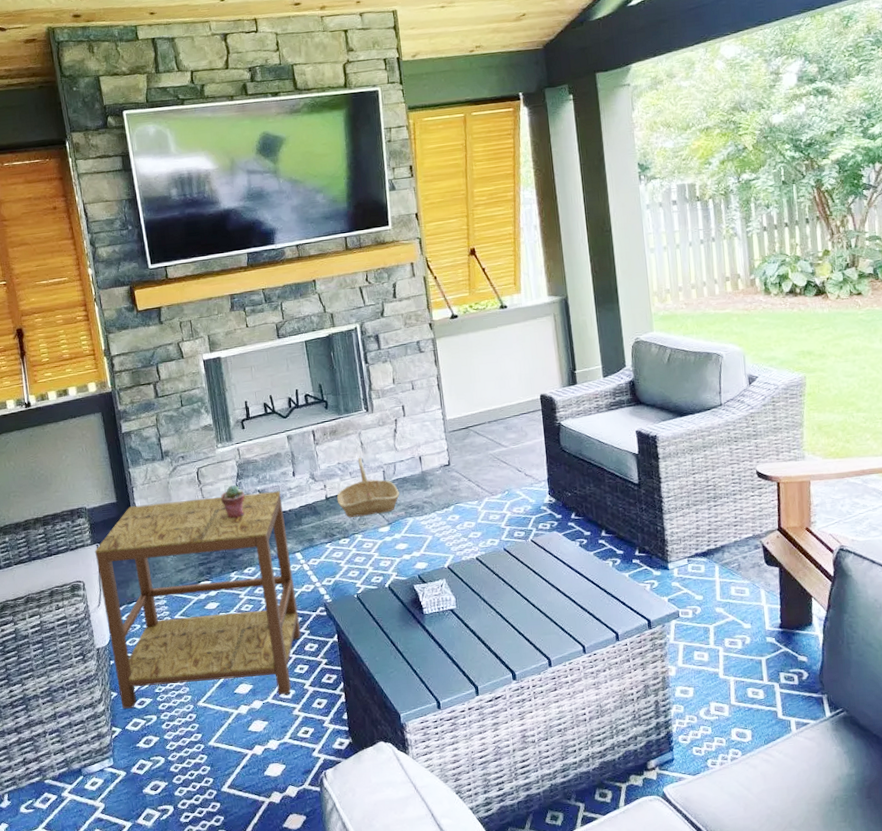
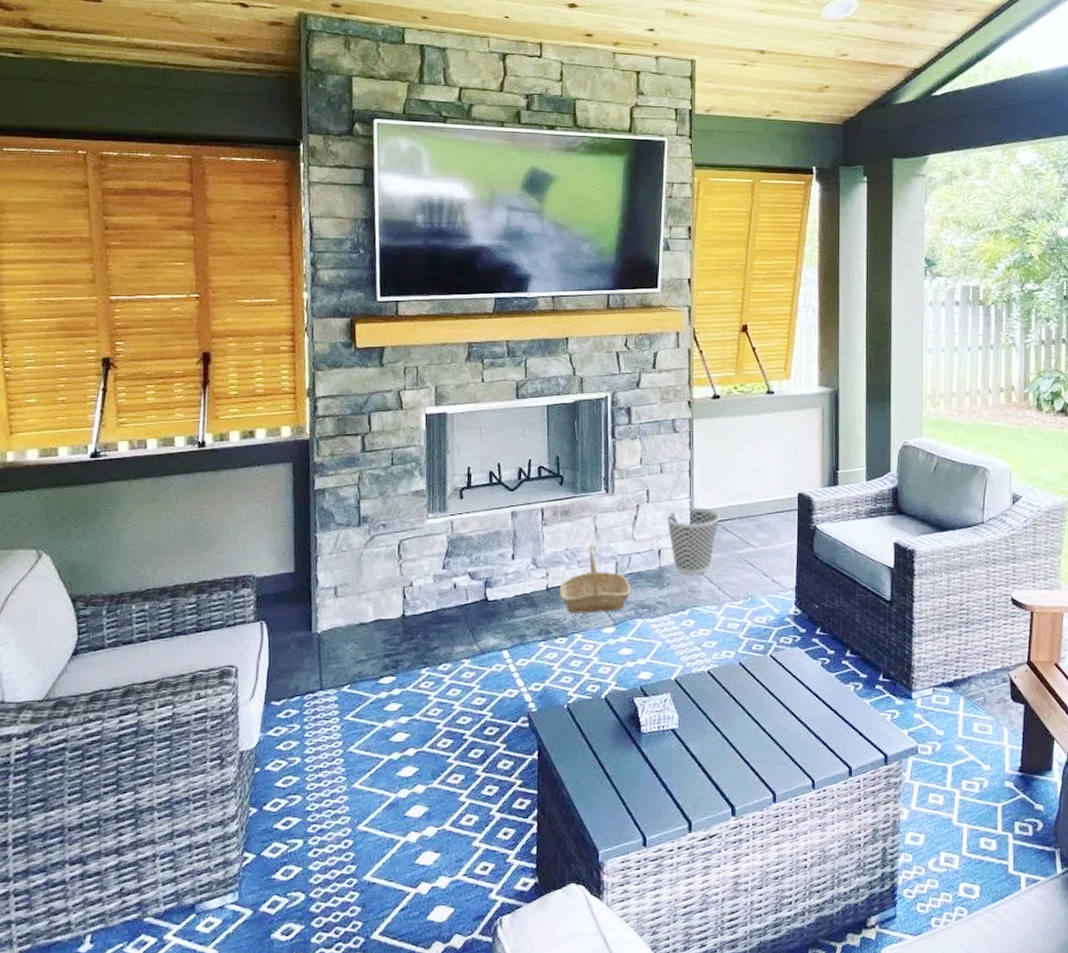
side table: present [94,491,301,709] -> none [257,575,496,829]
potted succulent: present [221,485,245,519] -> none [423,564,452,604]
wastebasket: none [422,416,471,476] -> present [666,507,720,575]

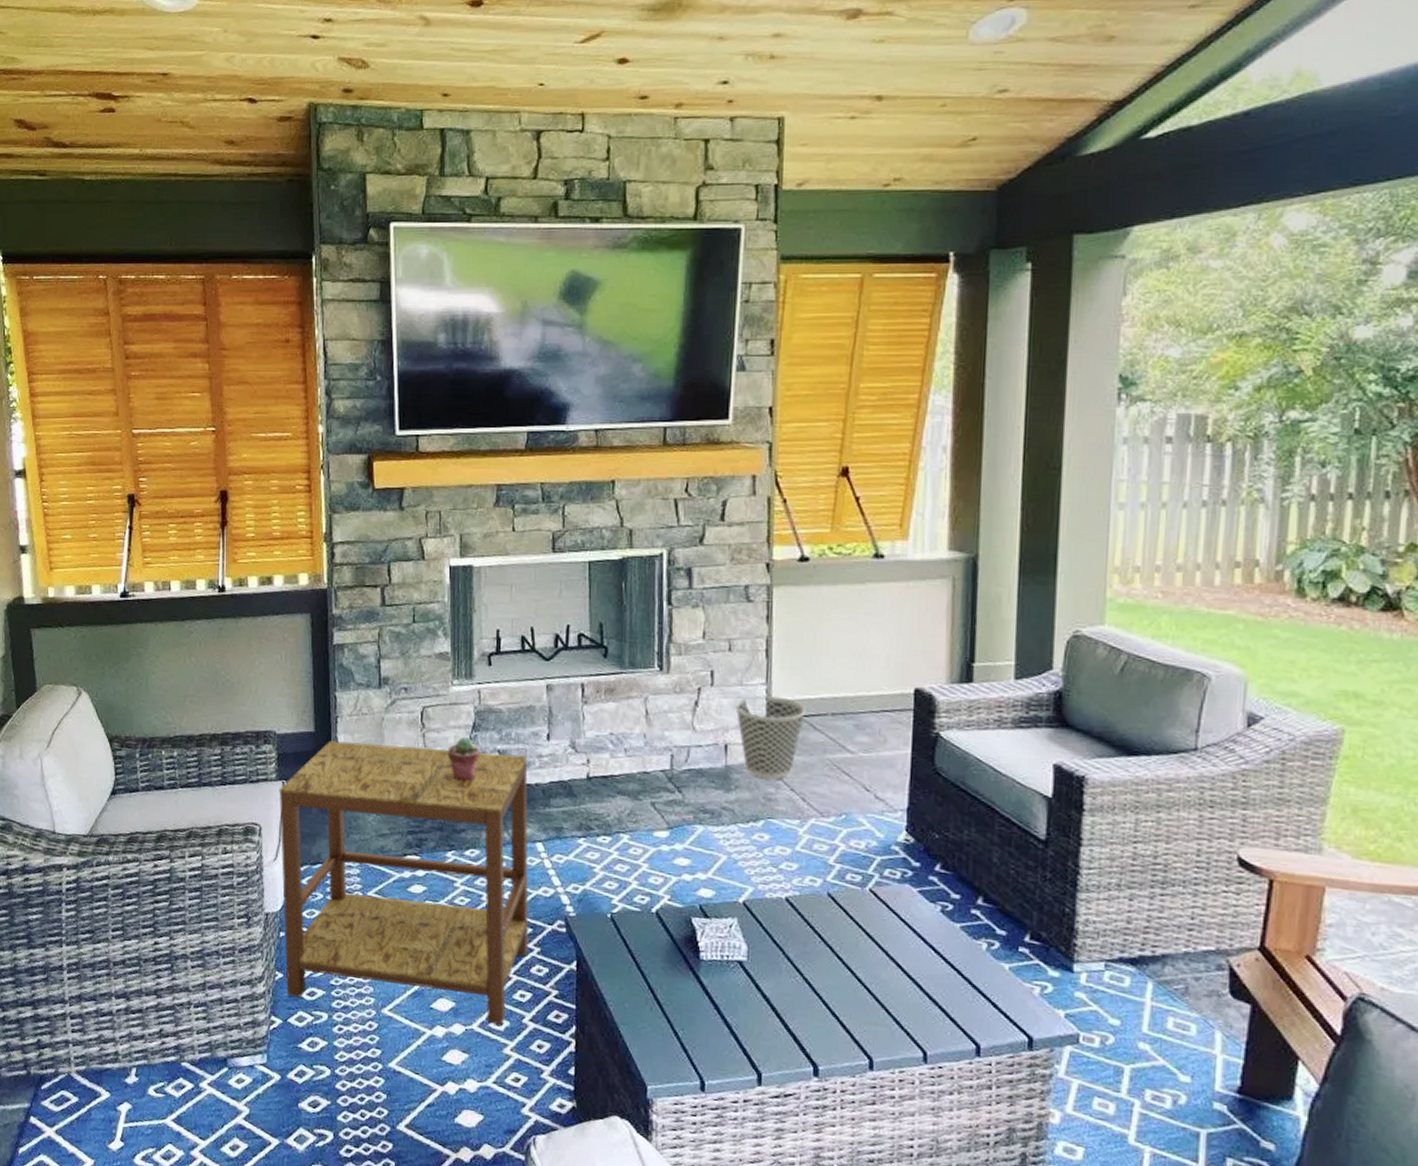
side table: none [257,575,496,829] -> present [279,740,529,1025]
potted succulent: none [423,564,452,604] -> present [448,737,479,782]
basket: present [559,544,631,613] -> none [601,730,690,812]

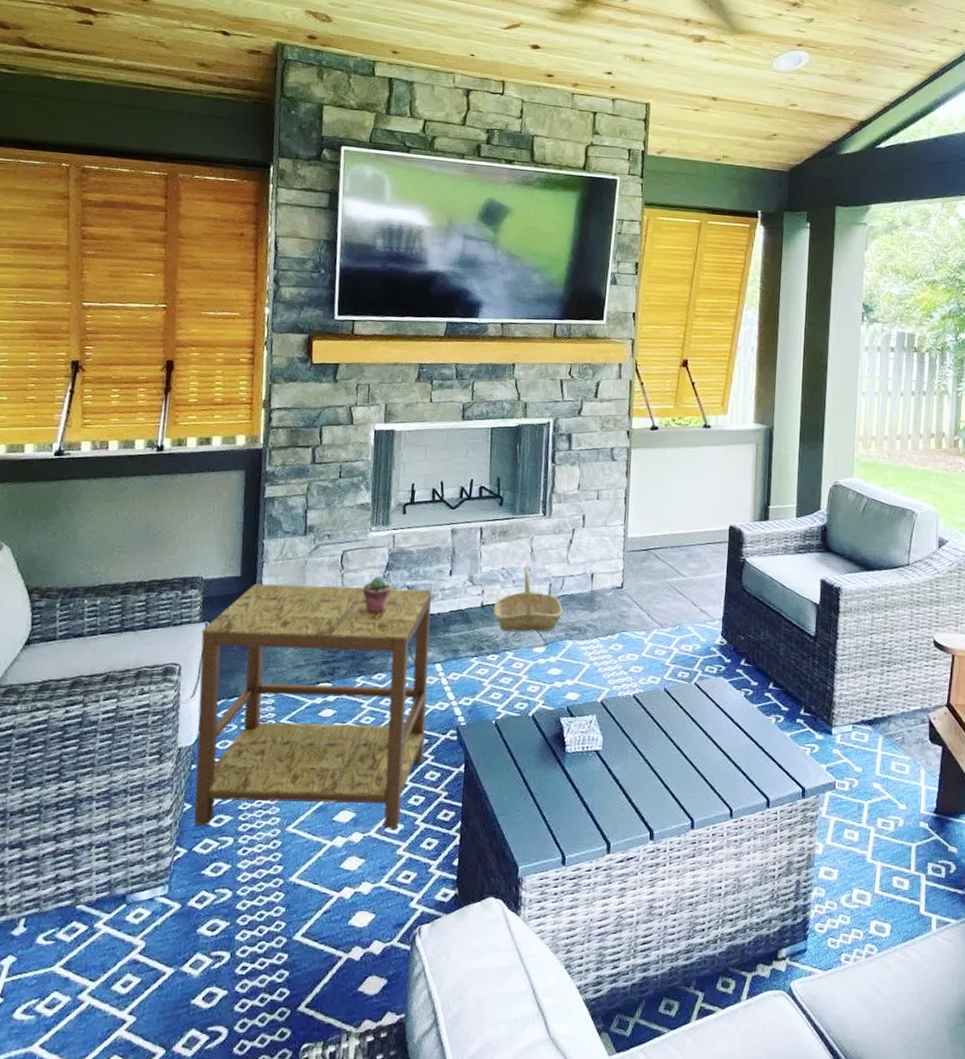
basket: none [601,730,690,812] -> present [493,564,563,632]
wastebasket: present [735,696,806,780] -> none [600,534,652,601]

